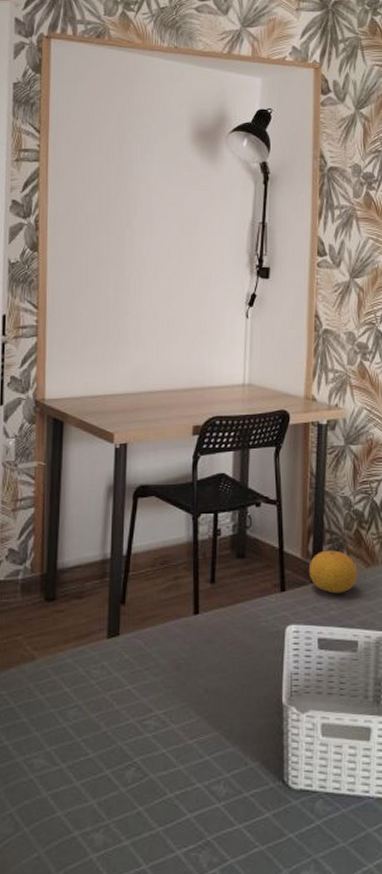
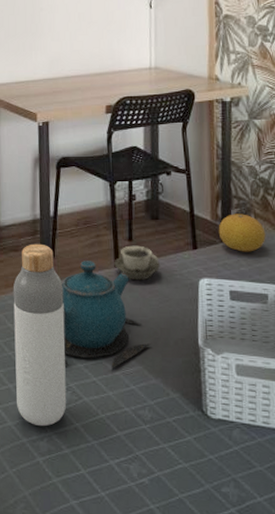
bottle: none [69,588,133,813] -> present [13,243,67,426]
teapot: none [129,608,231,736] -> present [62,261,152,368]
cup: none [193,588,245,630] -> present [114,245,161,281]

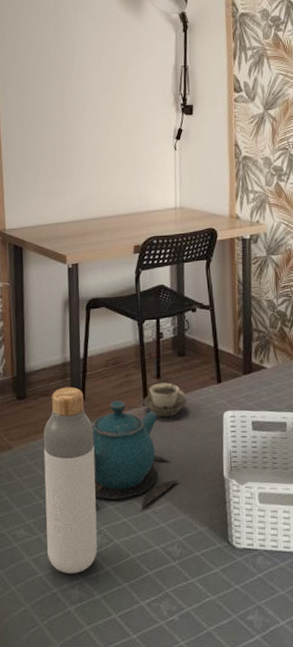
fruit: present [218,214,266,252] -> none [240,346,284,383]

